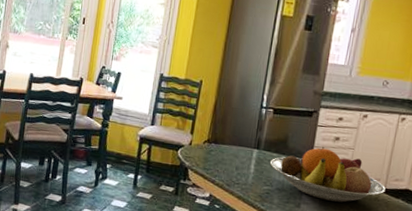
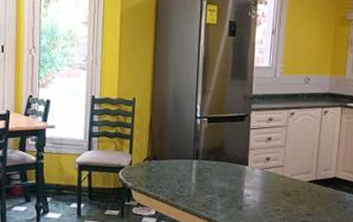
fruit bowl: present [269,147,386,203] -> none [209,149,316,199]

